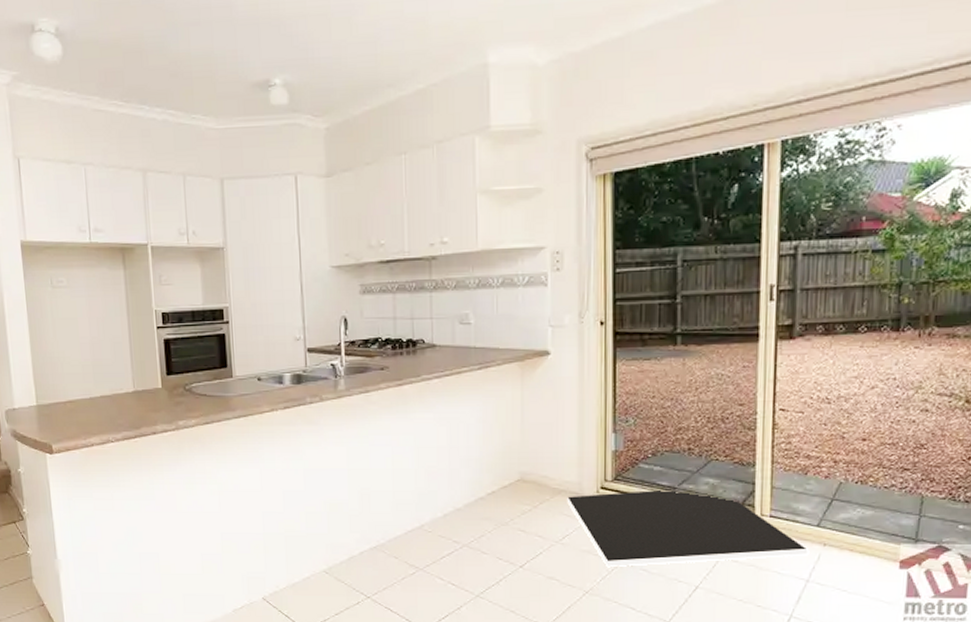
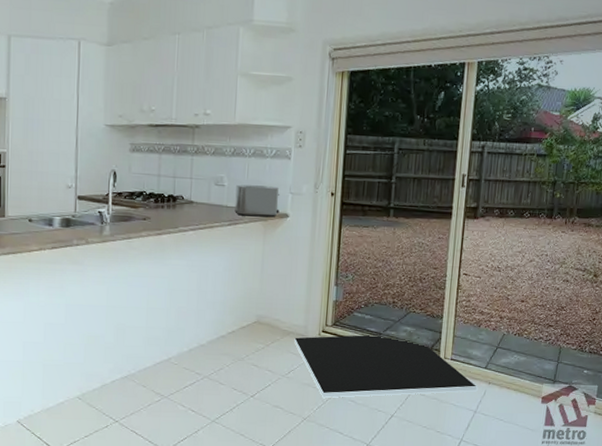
toaster: none [484,320,538,357] -> present [235,184,279,218]

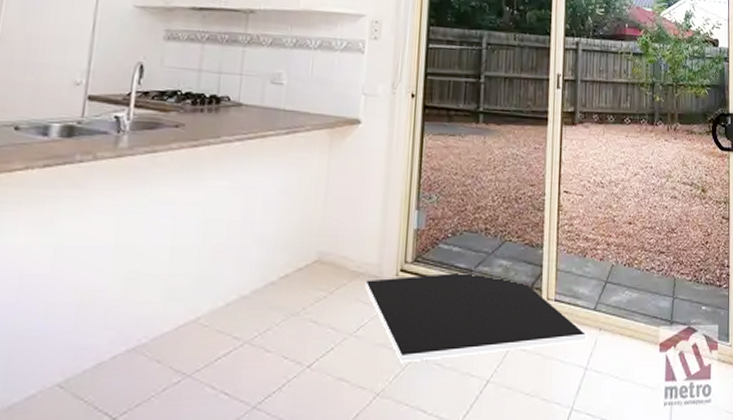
toaster: present [235,184,279,218] -> none [294,82,350,124]

